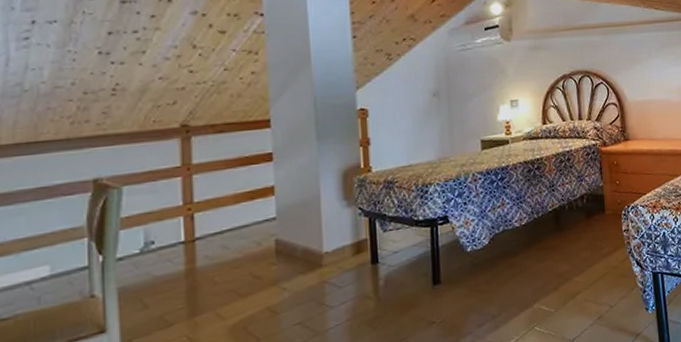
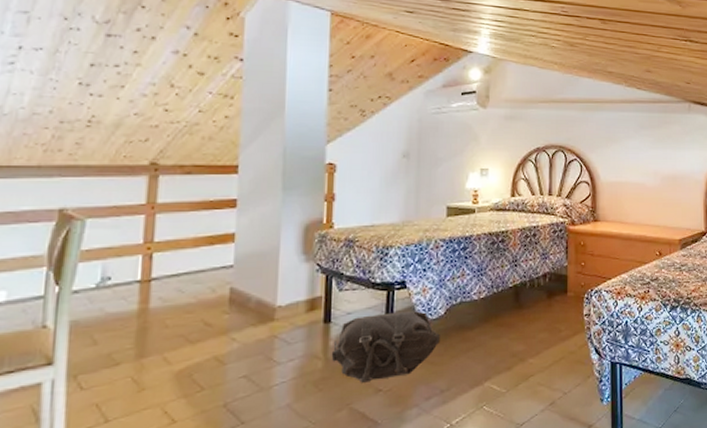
duffel bag: none [382,243,487,318] -> present [331,311,440,383]

